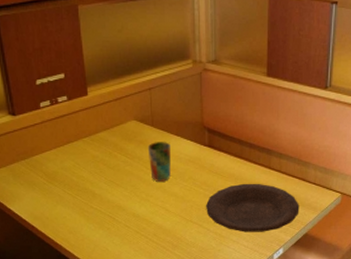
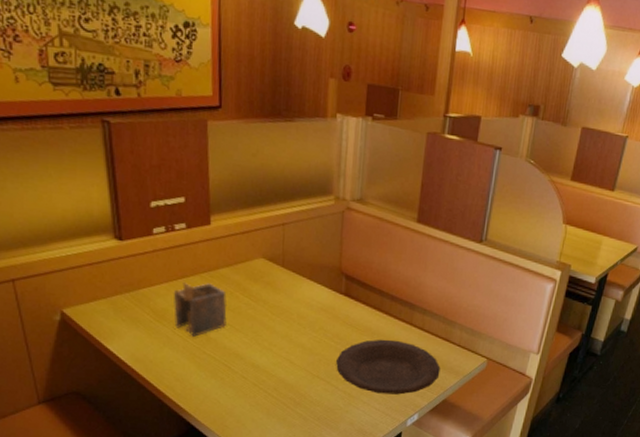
napkin holder: none [61,146,108,194] -> present [173,281,228,337]
cup: present [147,142,171,182] -> none [275,285,302,330]

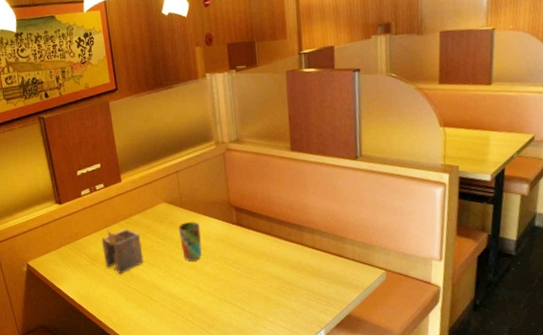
cup: none [275,285,302,330] -> present [178,222,202,261]
plate: present [336,339,441,395] -> none [239,260,339,312]

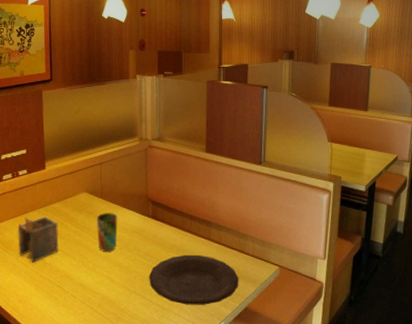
plate: none [239,260,339,312] -> present [149,254,239,305]

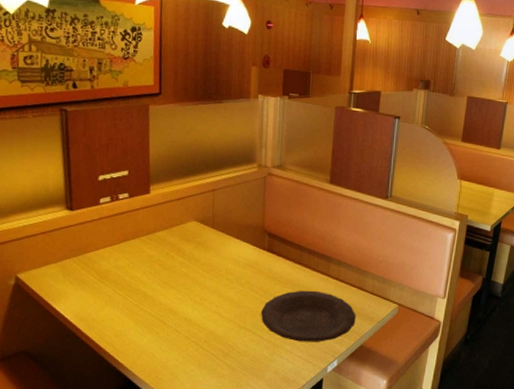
napkin holder: present [17,216,59,263] -> none [115,245,164,295]
cup: present [96,213,117,252] -> none [206,244,229,285]

